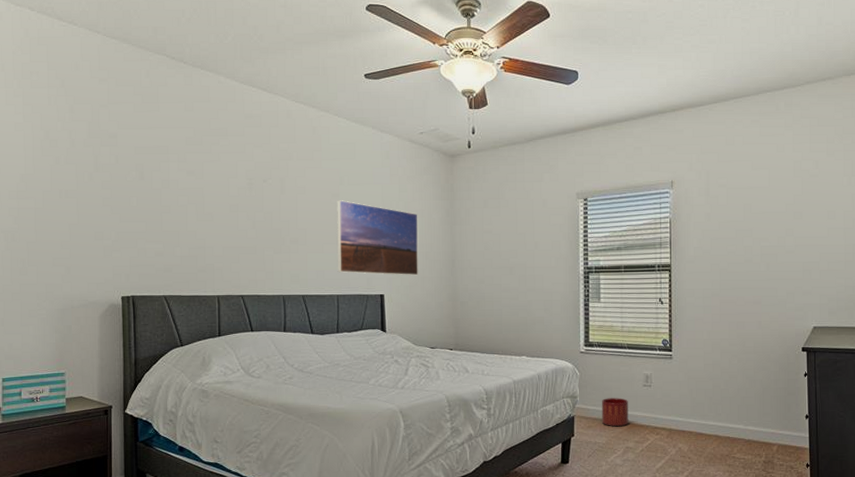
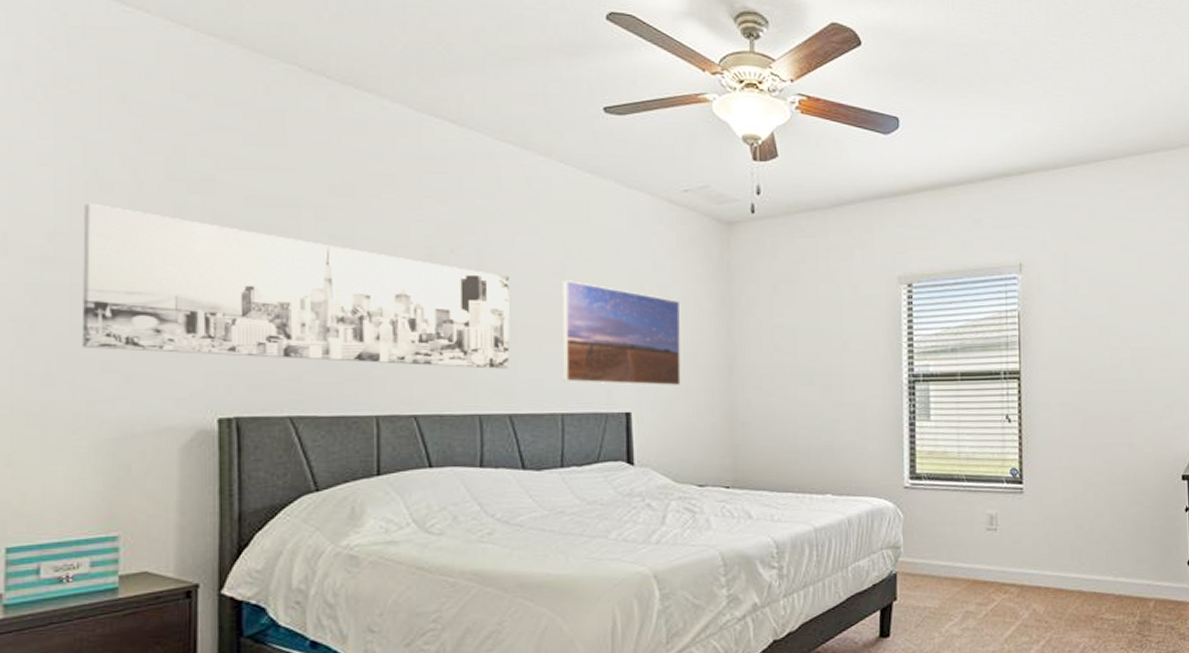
wall art: none [41,154,303,263] -> present [81,203,510,369]
planter: present [601,398,629,427] -> none [932,546,968,586]

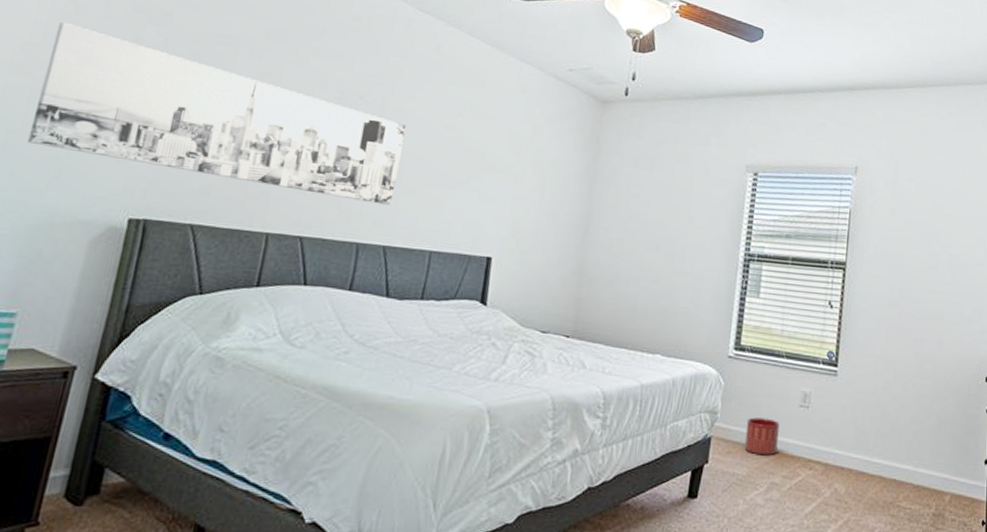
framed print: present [562,280,681,386] -> none [435,134,552,239]
planter: none [932,546,968,586] -> present [744,417,780,456]

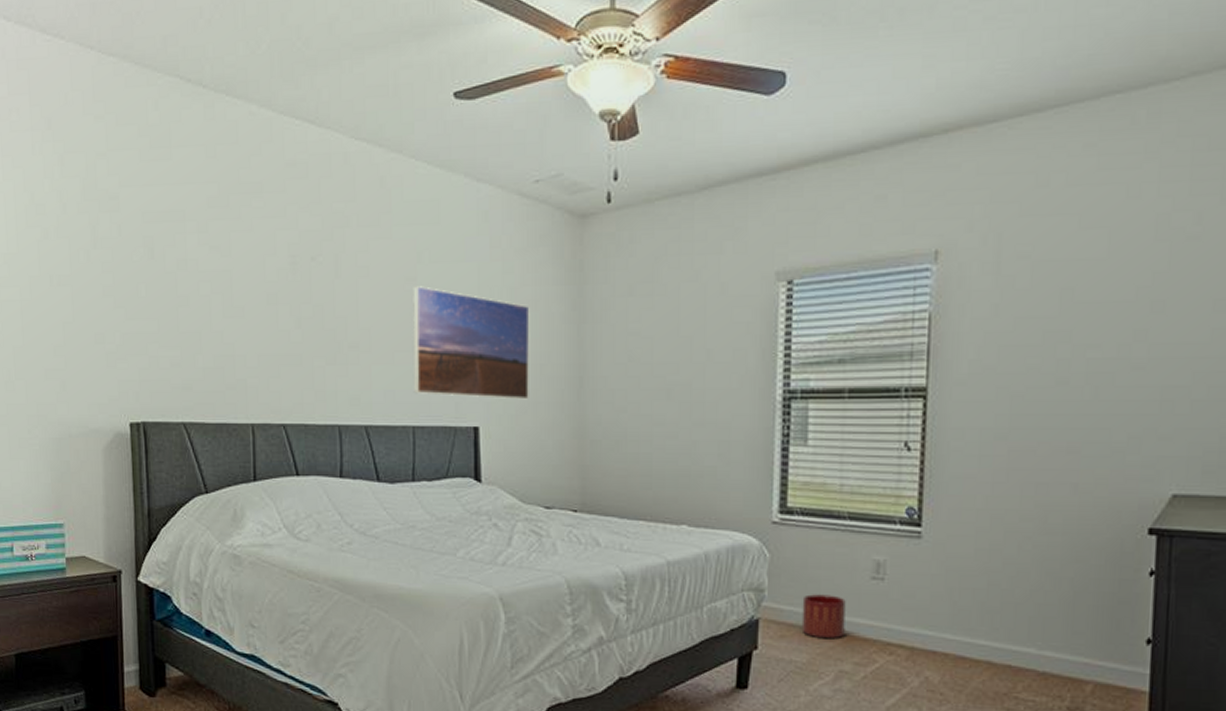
wall art: present [27,22,406,205] -> none [26,225,365,379]
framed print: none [435,134,552,239] -> present [413,286,530,400]

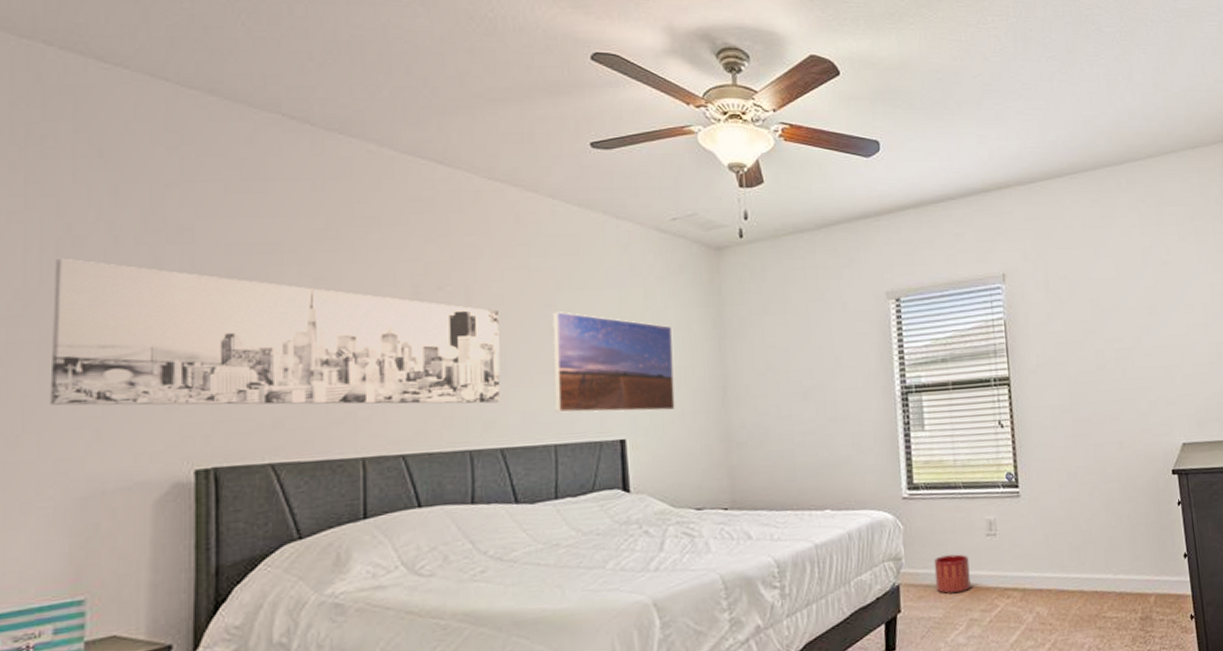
wall art: none [26,225,365,379] -> present [50,258,501,406]

